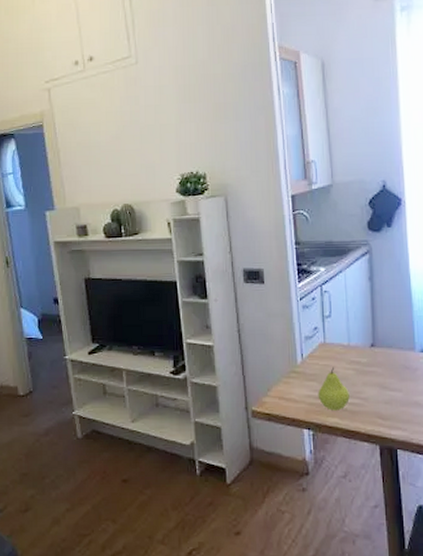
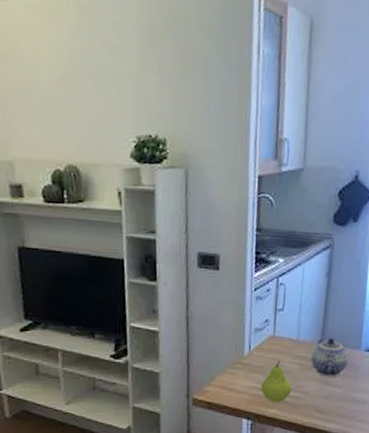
teapot: none [365,340,404,381] -> present [311,337,349,377]

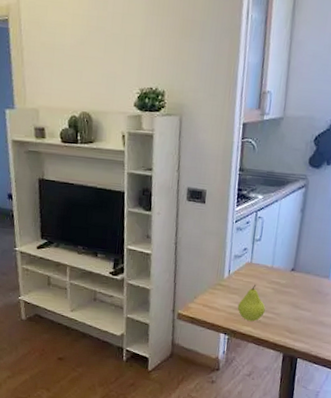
teapot: present [311,337,349,377] -> none [283,266,318,302]

